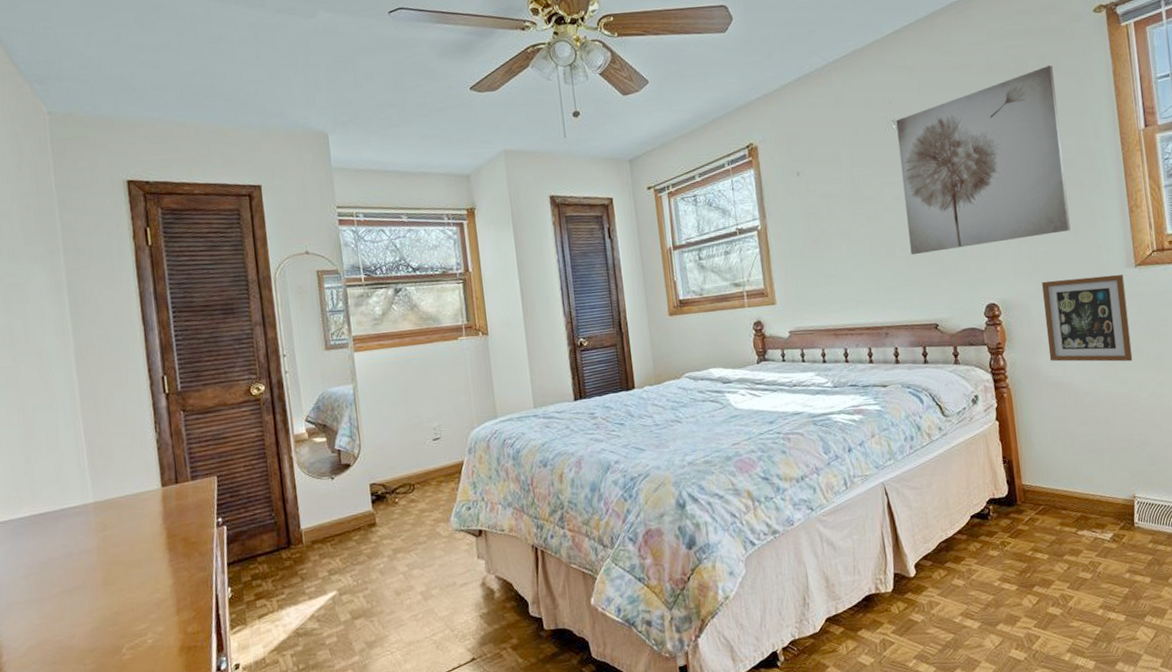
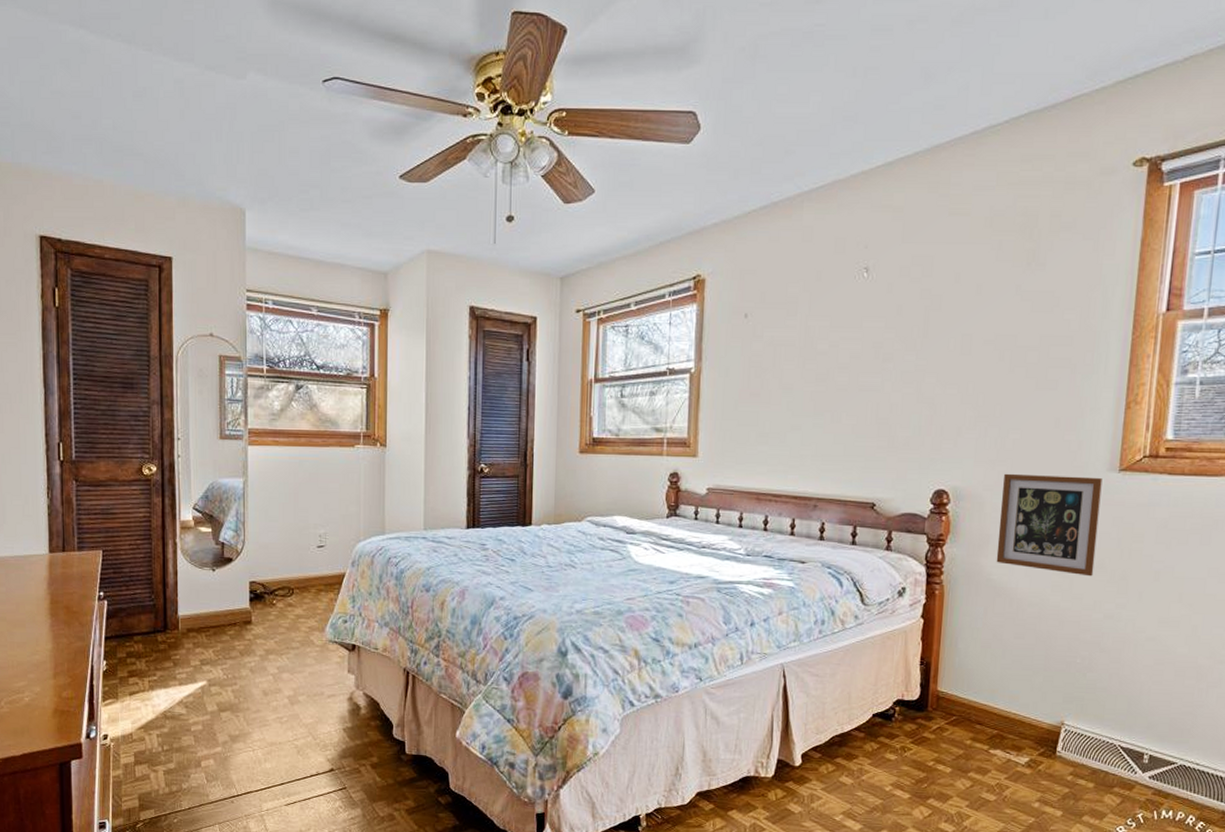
wall art: present [896,65,1071,255] -> none [859,223,1069,424]

